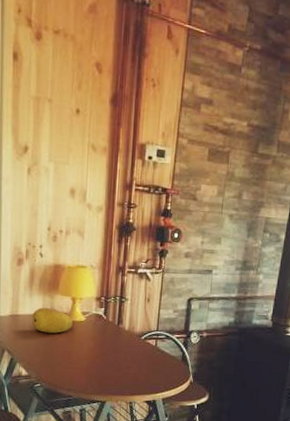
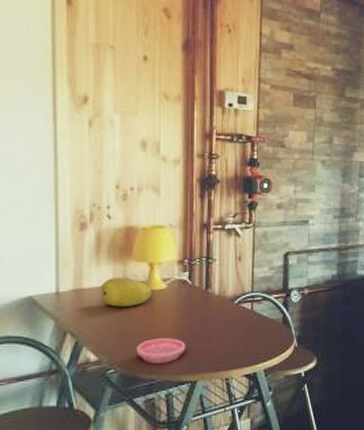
saucer: none [58,362,99,384] -> present [135,338,186,364]

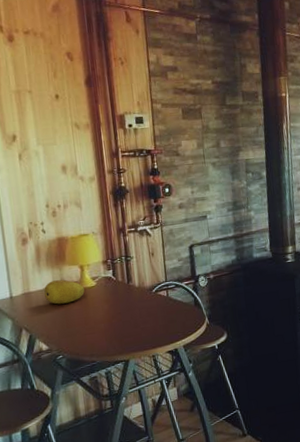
saucer: present [135,338,186,364] -> none [77,326,117,348]

